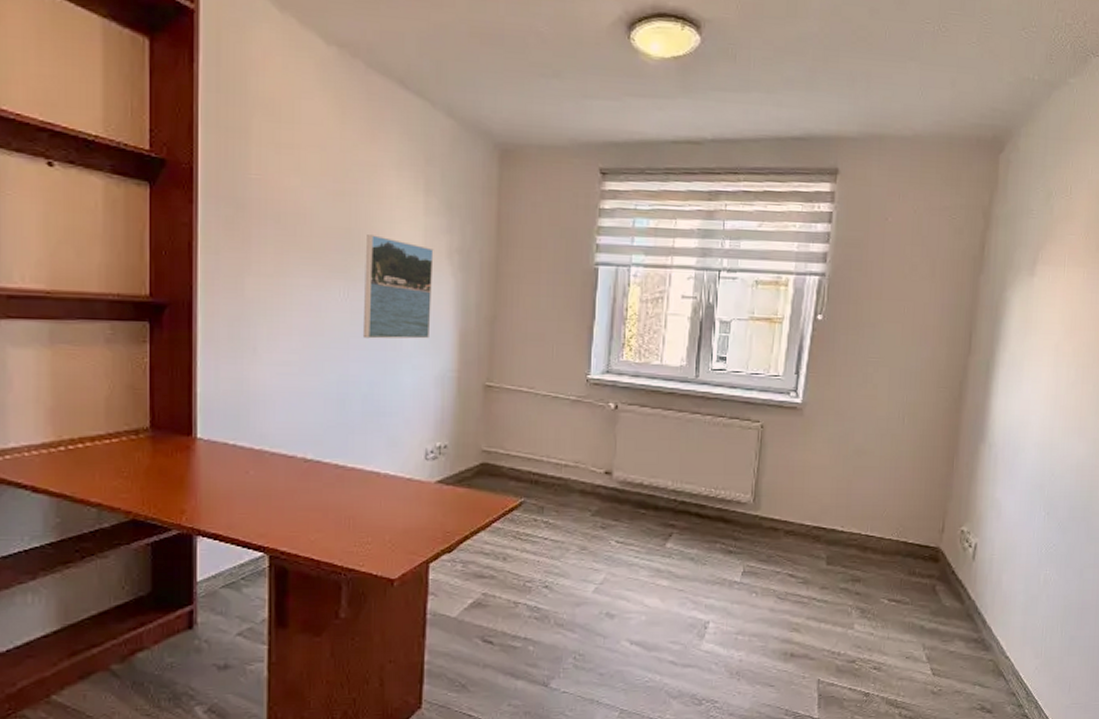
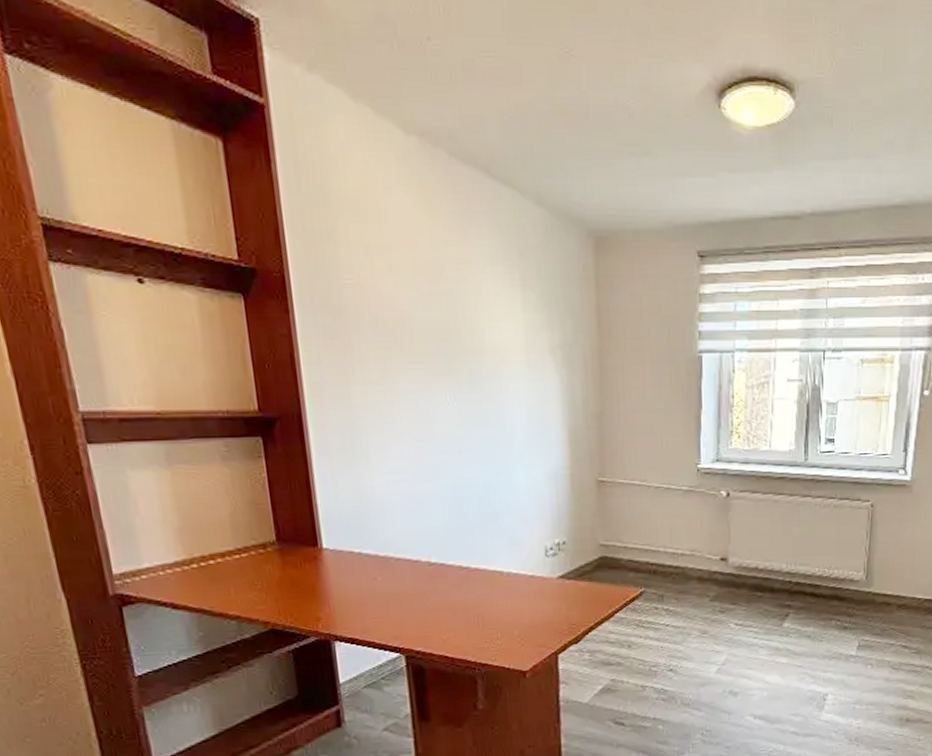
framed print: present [362,235,434,339] -> none [467,335,539,441]

